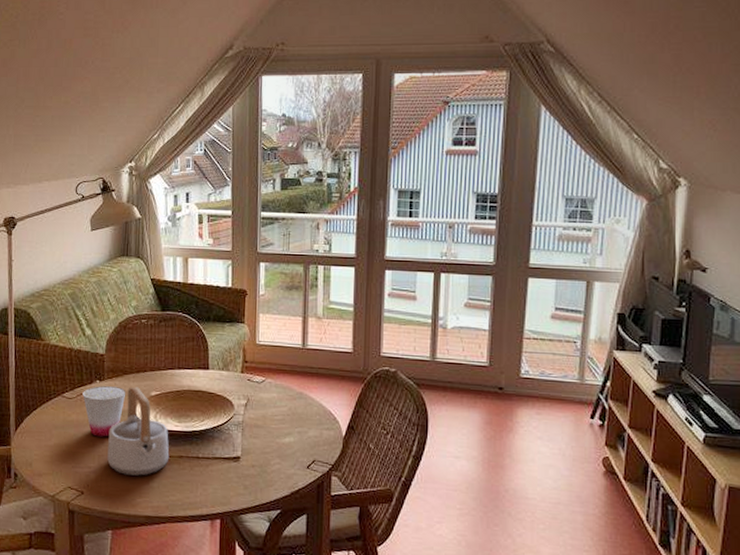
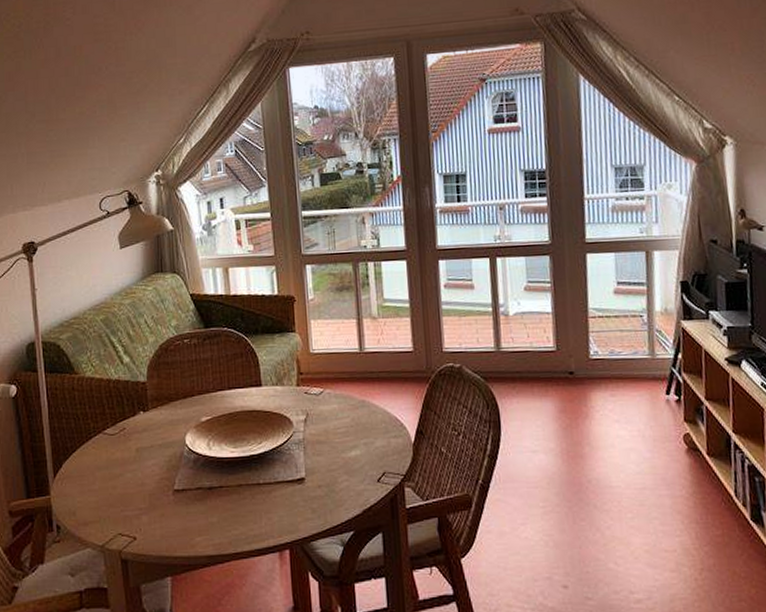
cup: present [82,385,126,437] -> none [126,415,174,474]
teapot: present [107,387,170,476] -> none [158,414,228,513]

